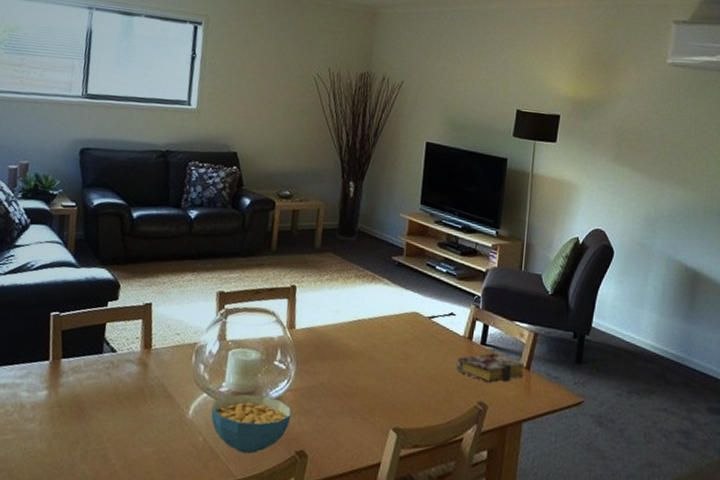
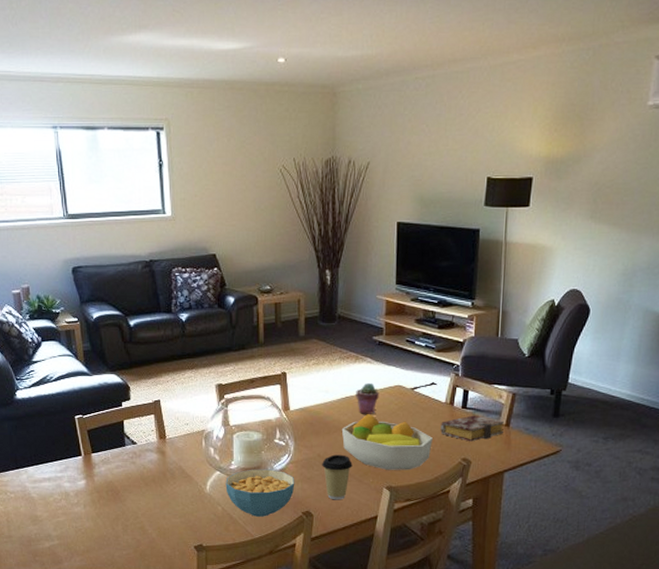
coffee cup: none [324,384,358,440] -> present [322,454,353,500]
fruit bowl: none [349,341,448,411] -> present [341,414,433,470]
potted succulent: none [368,306,394,342] -> present [356,382,379,414]

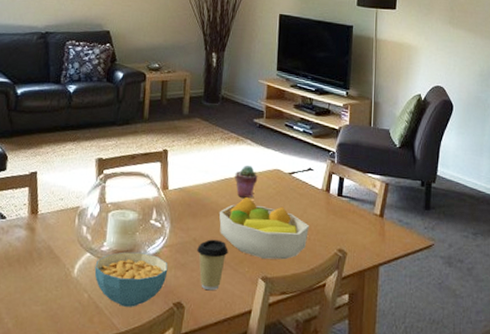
book: present [440,415,504,442] -> none [317,203,378,232]

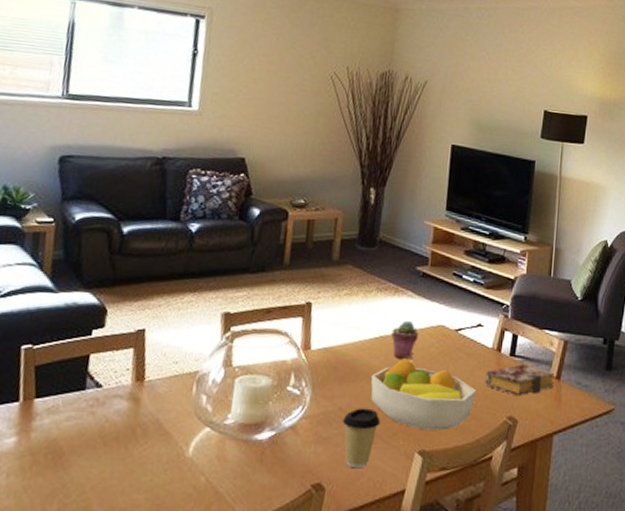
cereal bowl: present [94,251,168,307] -> none [214,425,307,491]
book: none [317,203,378,232] -> present [485,364,555,397]

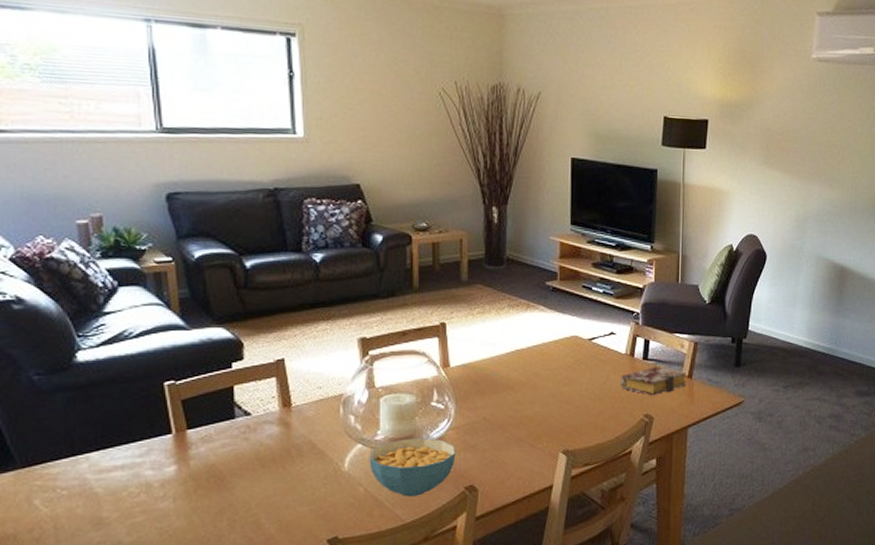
cereal bowl: none [214,425,307,491] -> present [369,438,456,497]
coffee cup: present [343,408,381,469] -> none [488,416,524,470]
fruit bowl: present [370,358,476,430] -> none [511,369,612,432]
potted succulent: present [391,320,419,359] -> none [527,333,554,369]

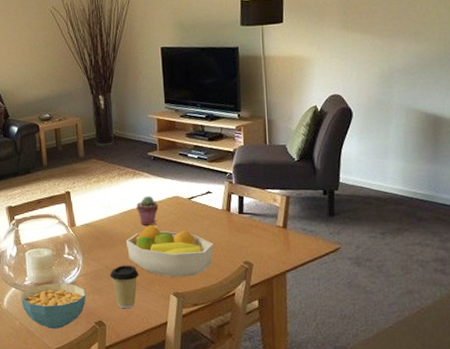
coffee cup: none [488,416,524,470] -> present [110,265,139,309]
fruit bowl: none [511,369,612,432] -> present [125,225,214,277]
potted succulent: none [527,333,554,369] -> present [136,195,159,226]
book: present [621,367,686,396] -> none [220,219,281,245]

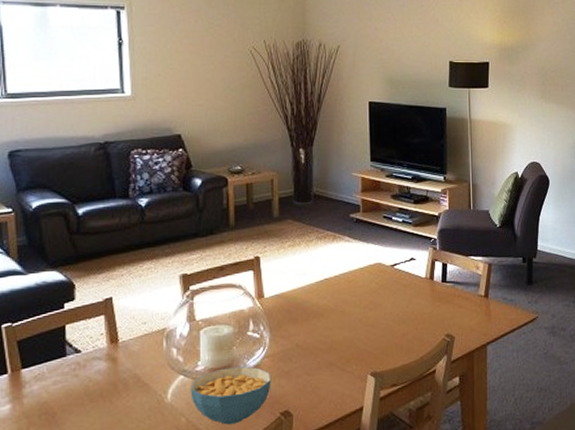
coffee cup: present [110,265,139,309] -> none [301,342,334,395]
fruit bowl: present [125,225,214,277] -> none [321,295,415,355]
potted succulent: present [136,195,159,226] -> none [335,262,359,296]

